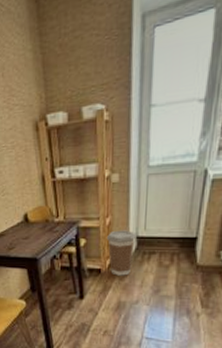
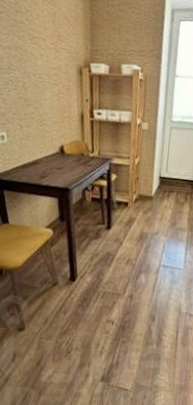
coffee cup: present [106,230,137,276] -> none [134,169,160,210]

